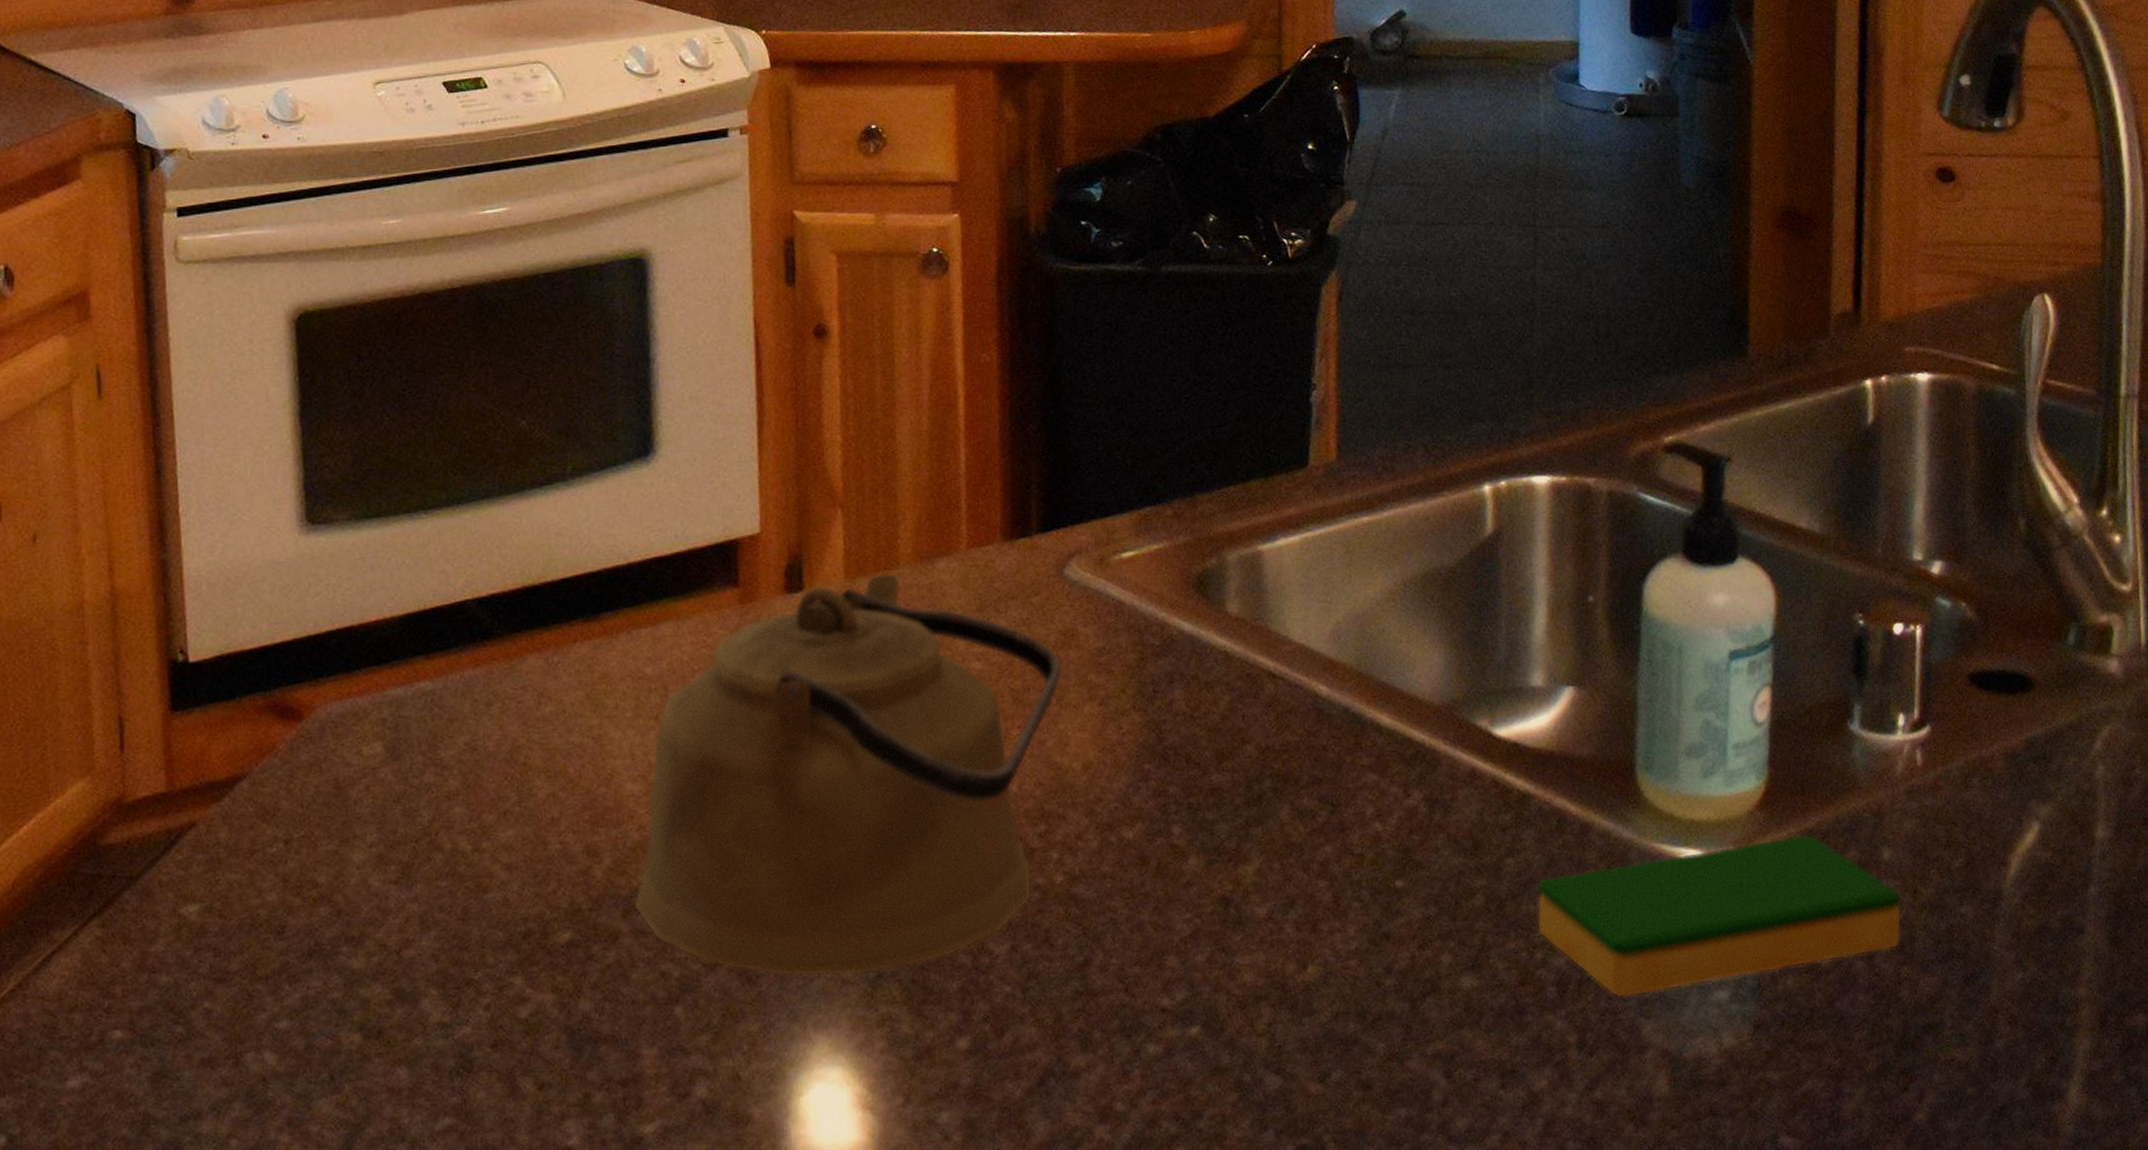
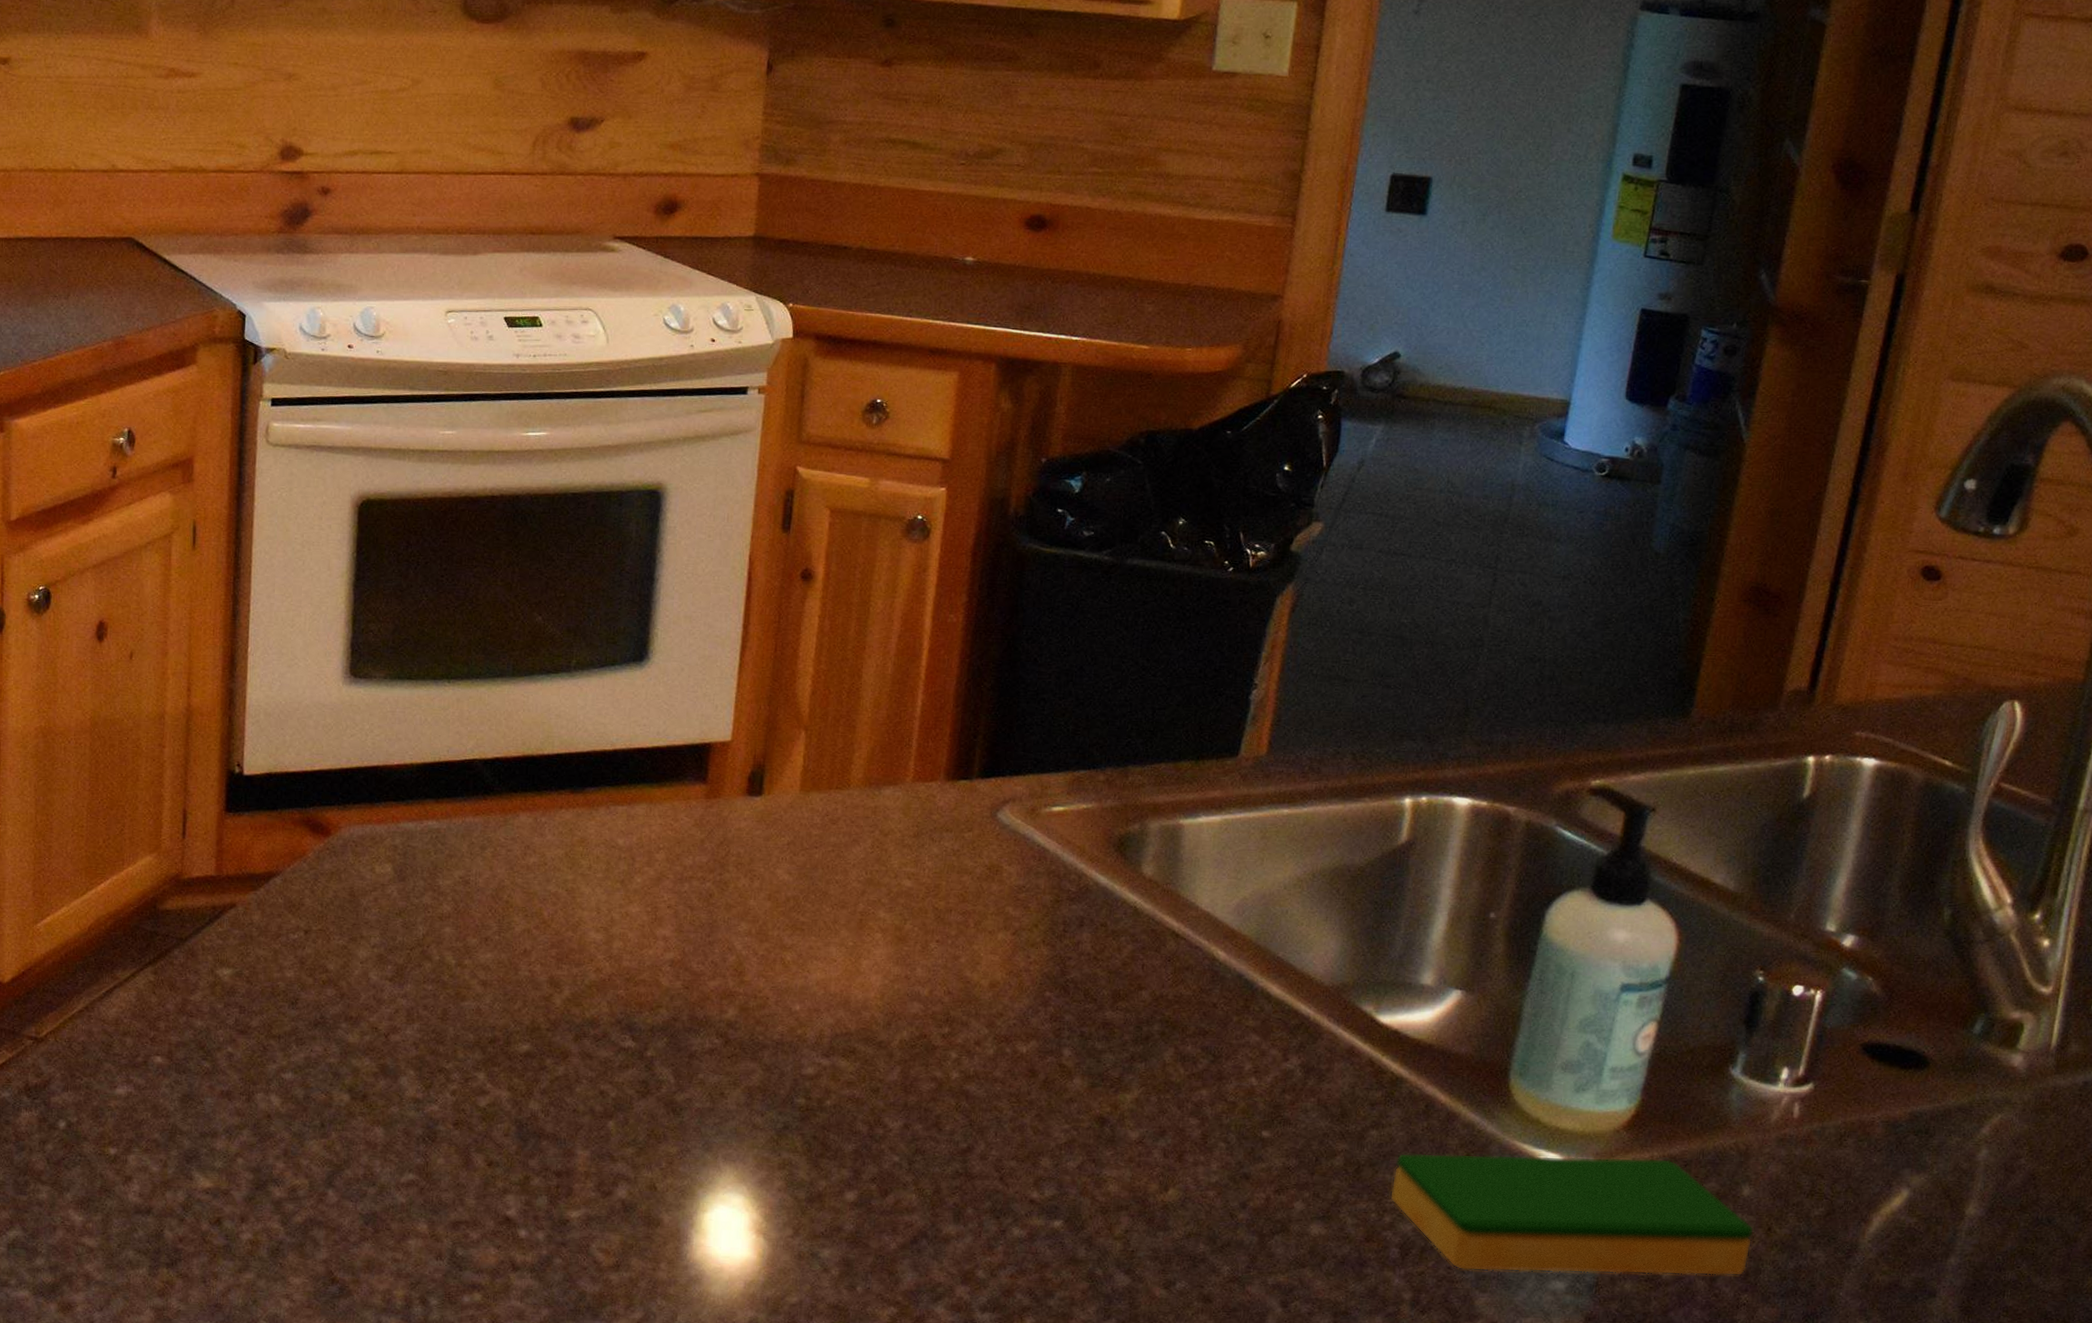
kettle: present [634,572,1063,977] -> none [584,791,984,1125]

